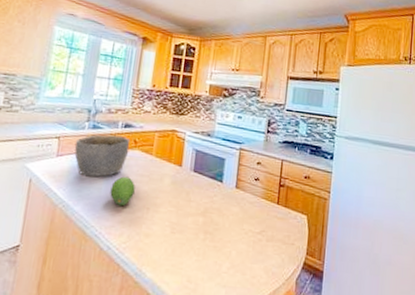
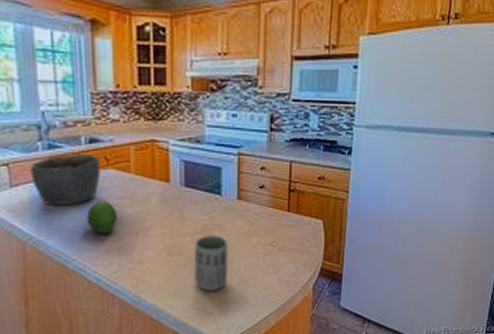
cup: none [190,217,224,274] -> present [194,235,228,292]

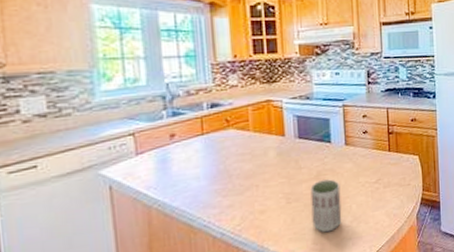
bowl: present [29,154,101,207] -> none [155,117,222,169]
fruit: present [87,201,117,235] -> none [210,159,238,191]

